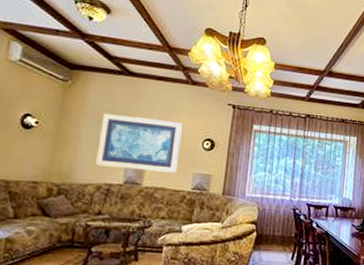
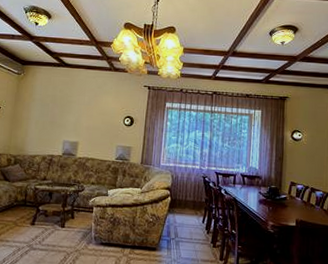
wall art: present [96,113,182,173] -> none [42,98,107,146]

